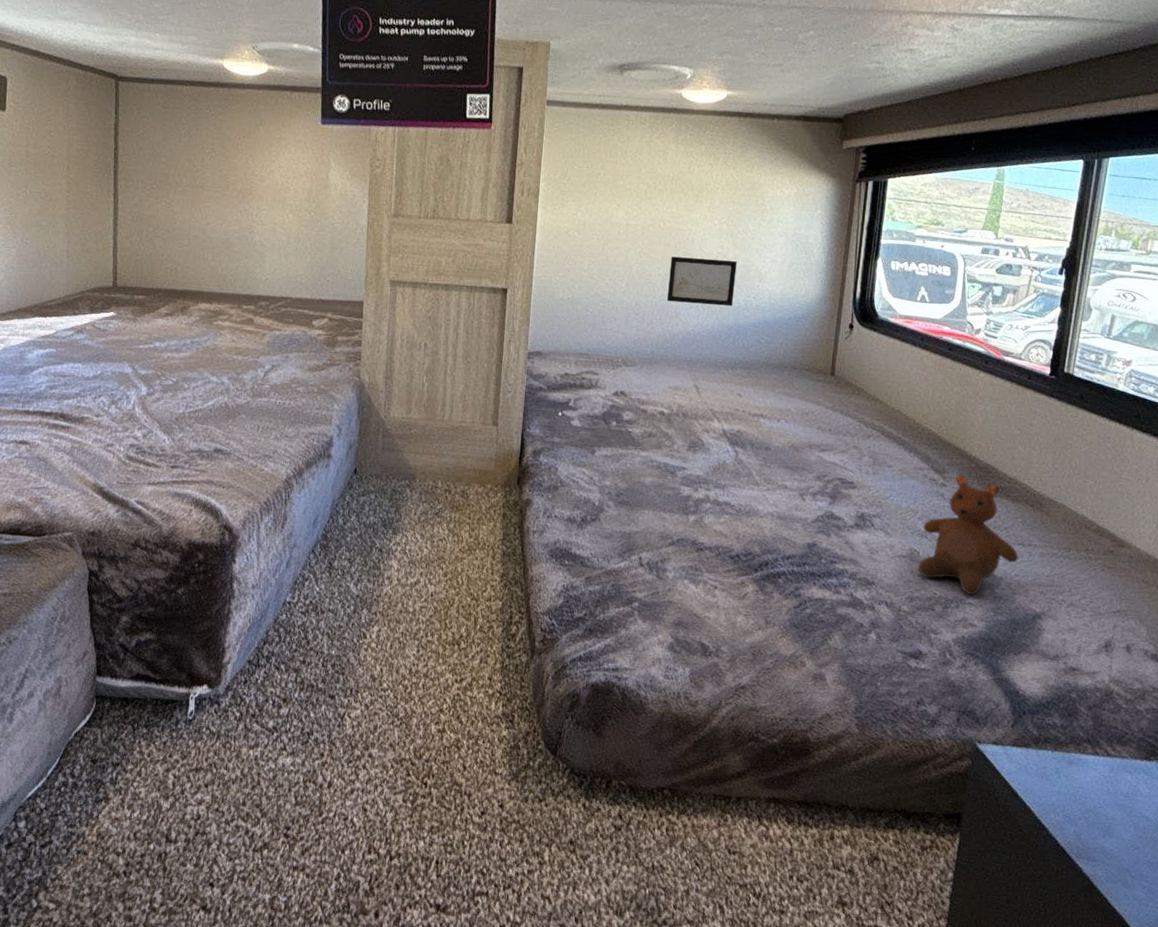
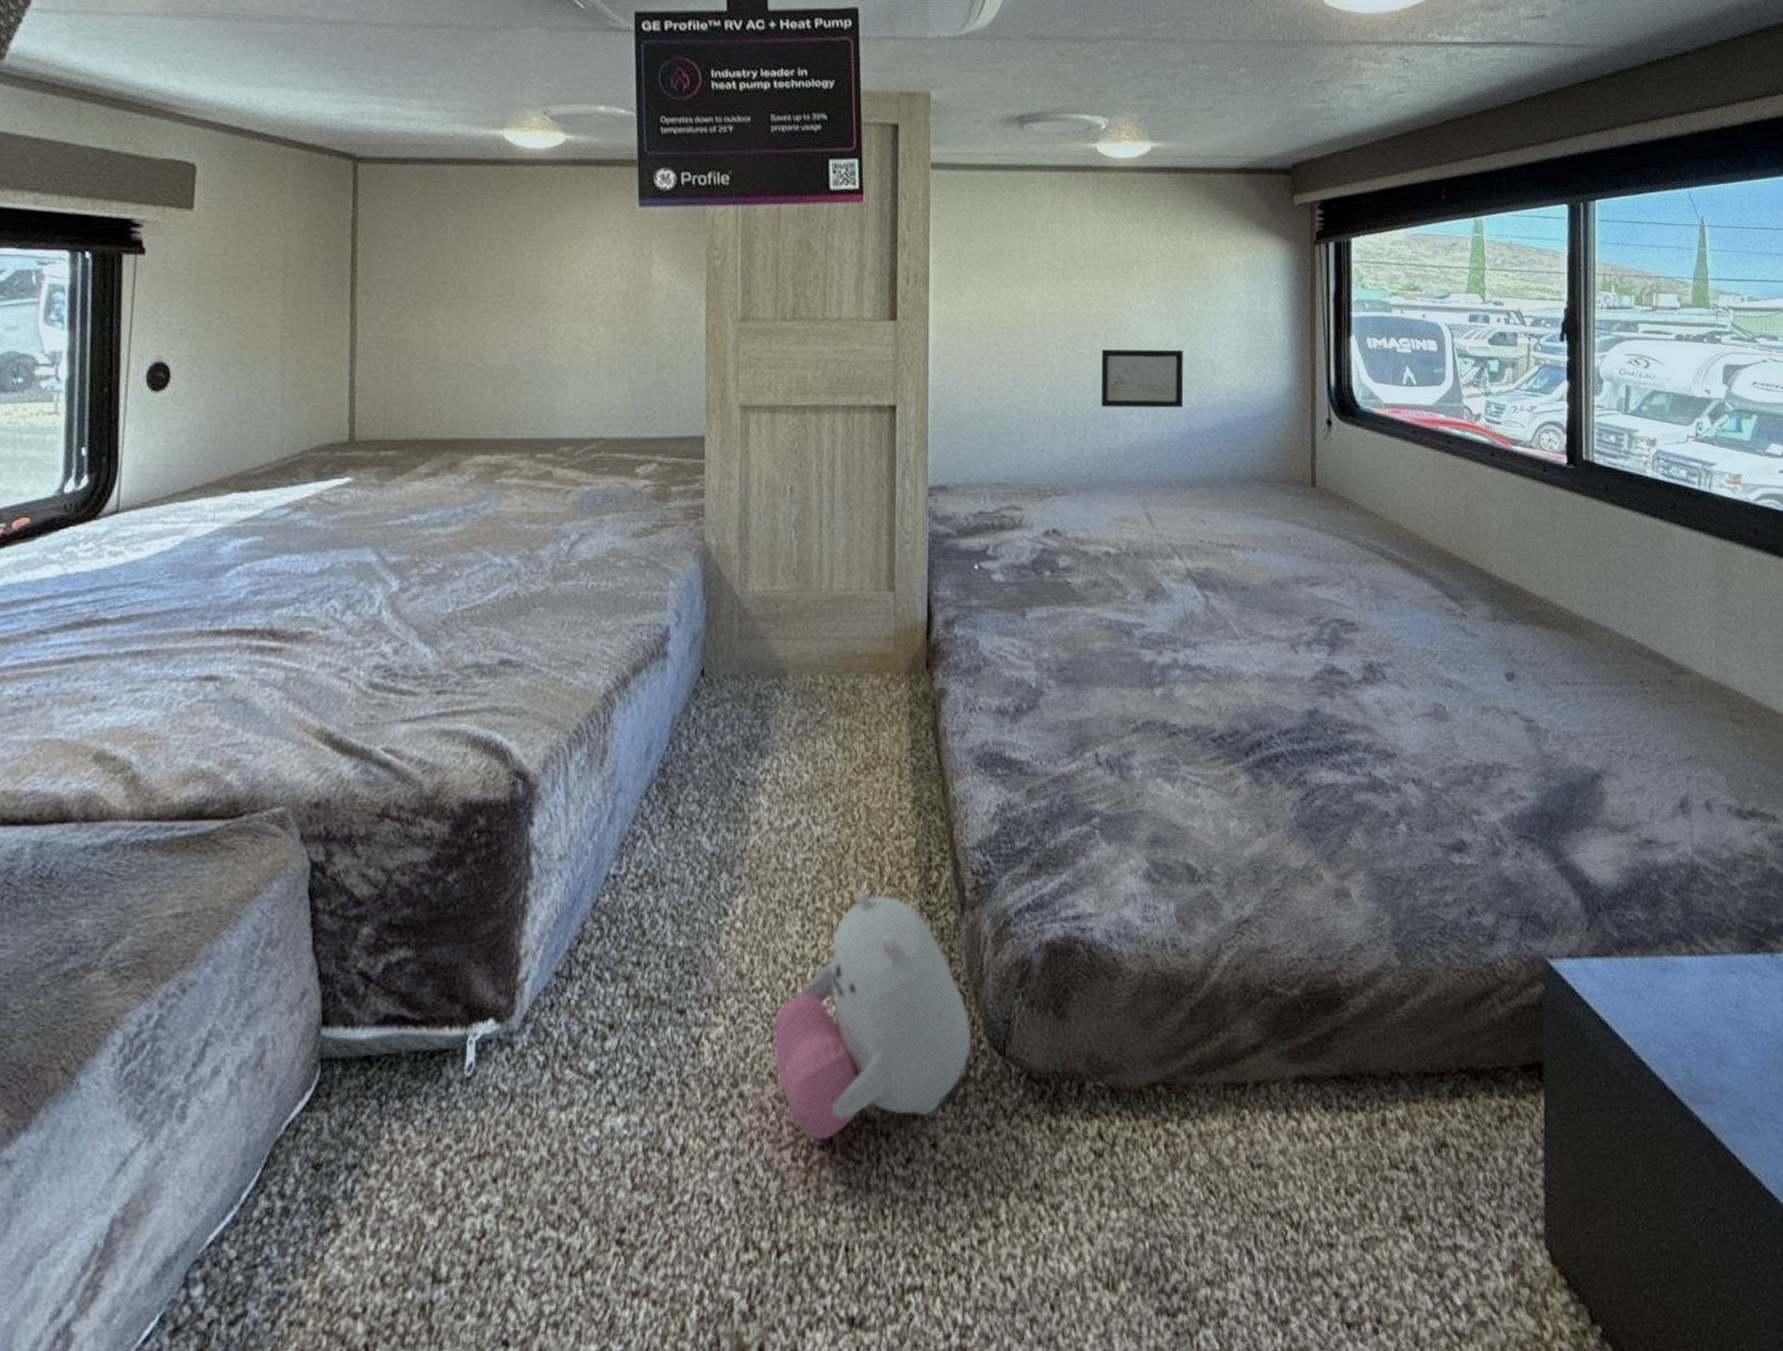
plush toy: none [393,631,533,791] -> present [772,889,972,1139]
teddy bear: present [918,474,1018,595] -> none [1445,599,1564,756]

